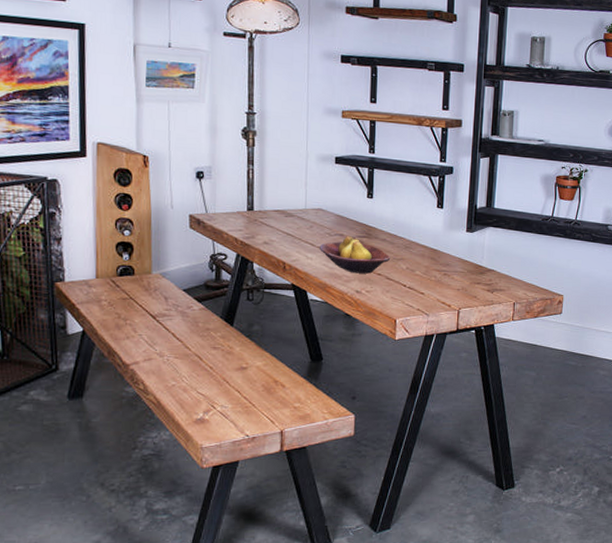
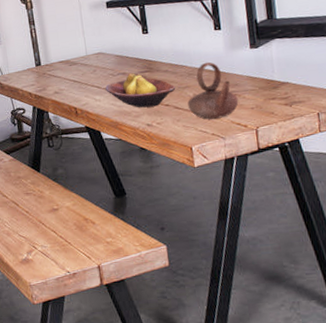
teapot: none [399,237,447,295] -> present [187,61,239,120]

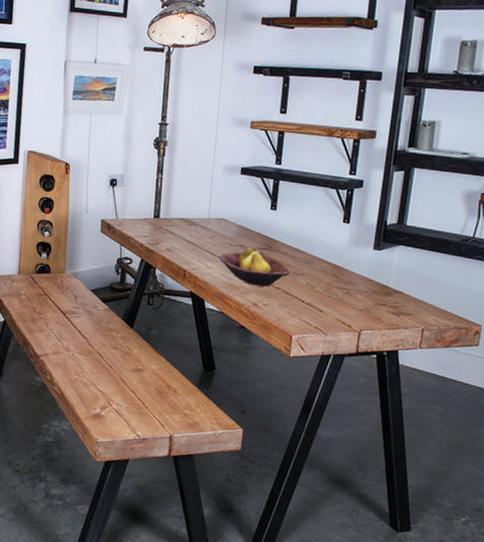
teapot: present [187,61,239,120] -> none [298,253,349,313]

